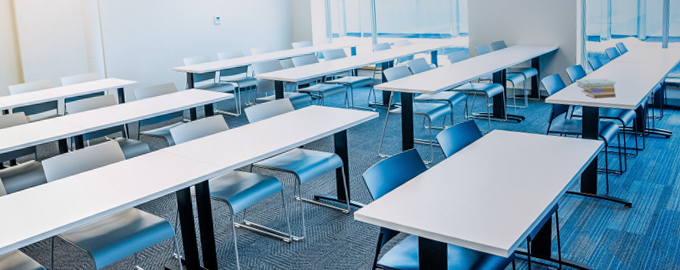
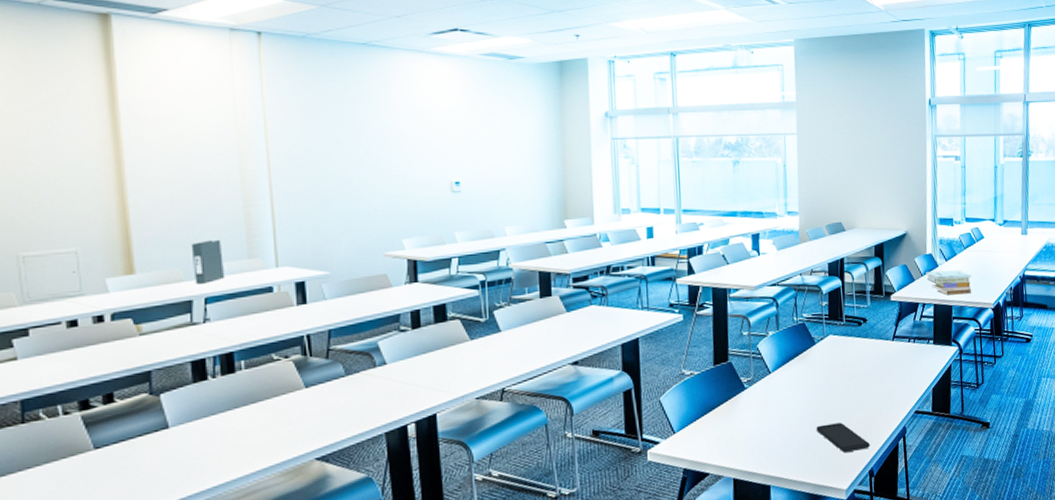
binder: none [55,60,75,90] -> present [191,239,224,284]
mobile phone: none [483,198,528,221] -> present [816,422,870,452]

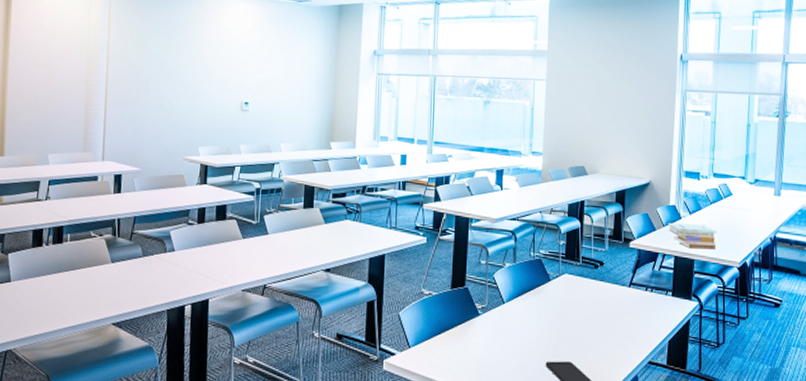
binder: present [191,239,224,284] -> none [44,134,66,169]

